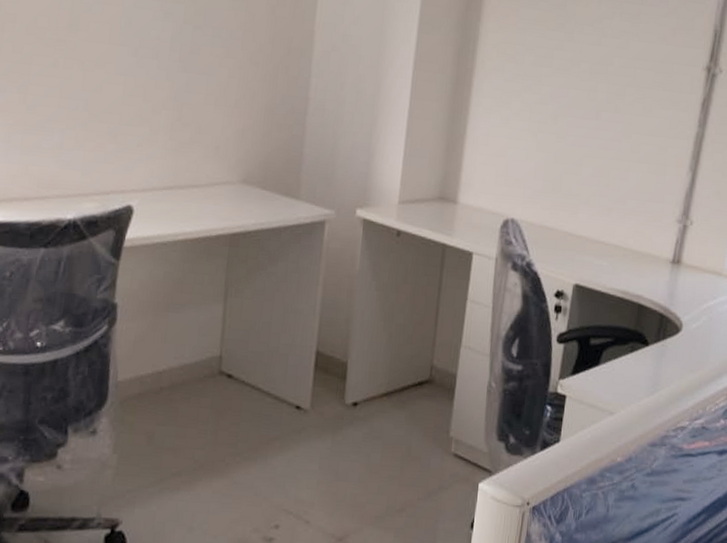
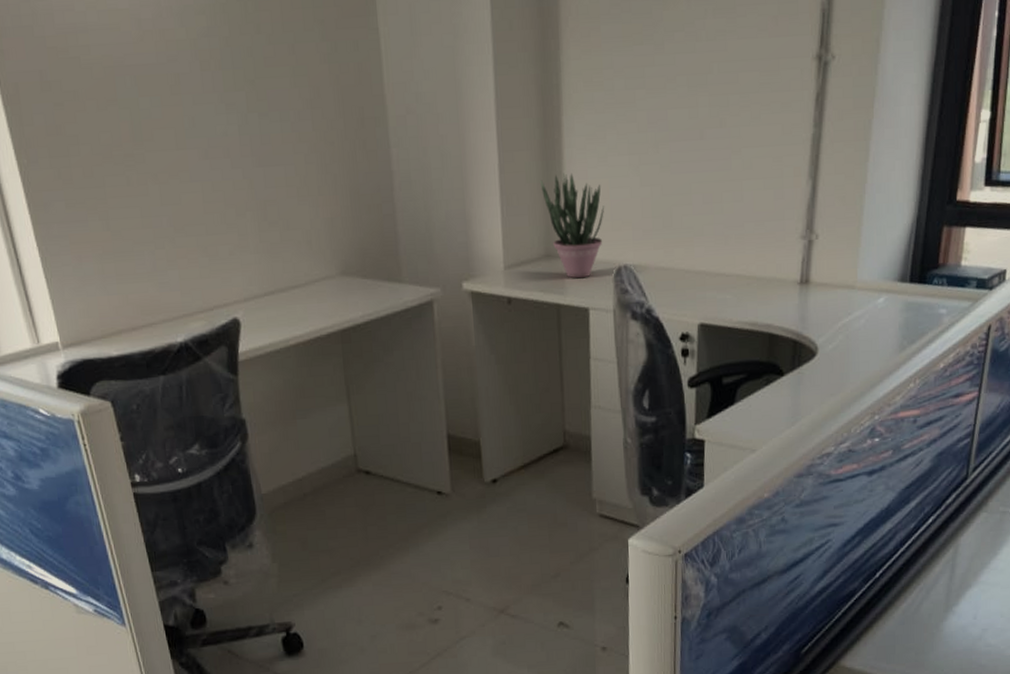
potted plant: none [444,127,501,224] -> present [540,173,605,279]

